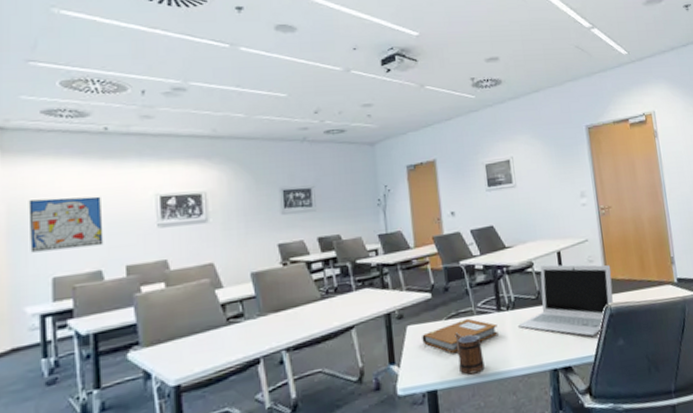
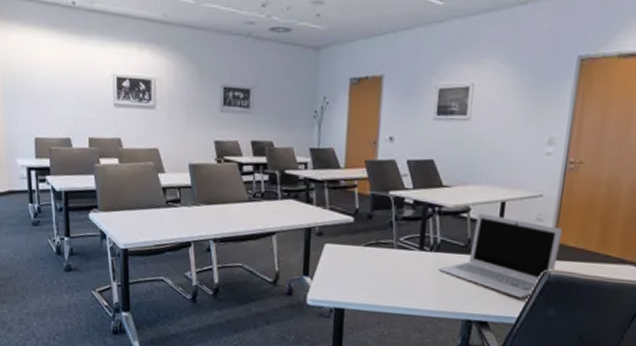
wall art: present [28,196,104,253] -> none [16,65,72,116]
notebook: present [422,318,498,353] -> none [338,250,417,279]
mug: present [454,332,485,375] -> none [369,261,397,304]

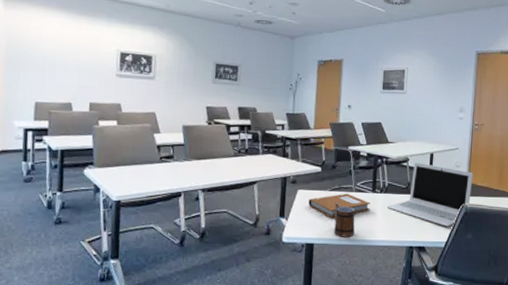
notebook: none [338,250,417,279] -> present [308,193,370,218]
mug: none [369,261,397,304] -> present [334,202,355,237]

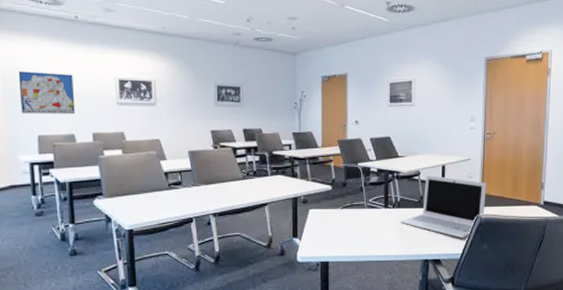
wall art: none [21,39,76,84] -> present [18,71,76,114]
notebook: present [308,193,370,218] -> none [321,210,383,235]
mug: present [334,202,355,237] -> none [347,220,369,254]

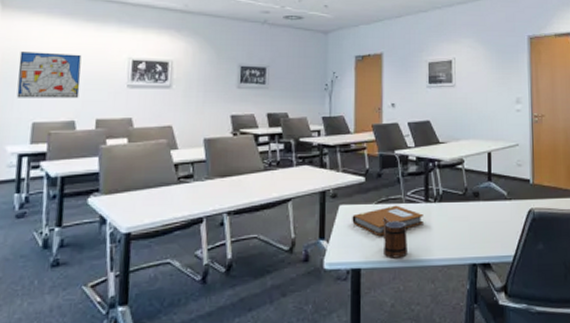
notebook: none [321,210,383,235] -> present [352,205,424,236]
mug: none [347,220,369,254] -> present [383,217,407,258]
laptop: present [400,175,487,238] -> none [442,164,538,237]

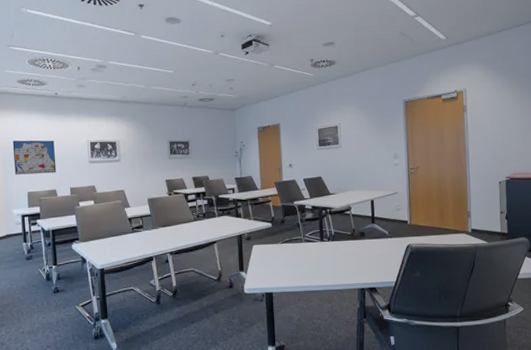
notebook: present [352,205,424,236] -> none [263,244,320,268]
mug: present [383,217,407,258] -> none [287,253,308,285]

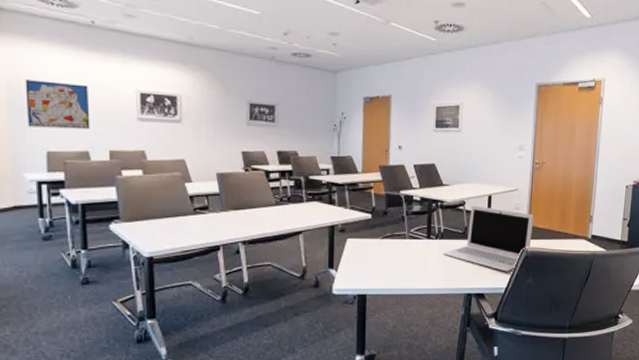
laptop: none [335,209,415,267] -> present [442,205,534,272]

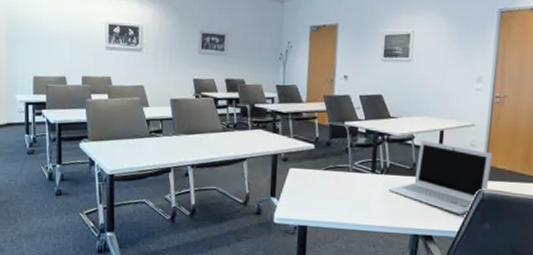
wall art: present [25,80,90,130] -> none [19,14,68,57]

